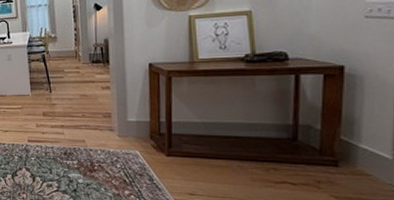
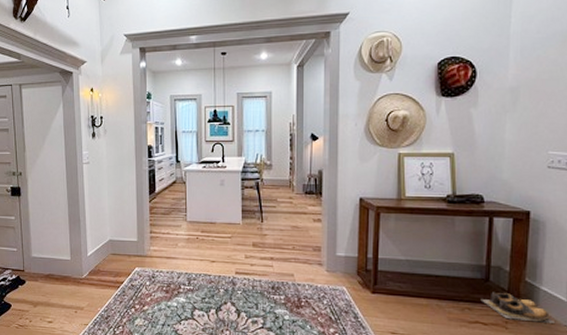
shoes: none [288,151,379,182] -> present [480,291,556,323]

